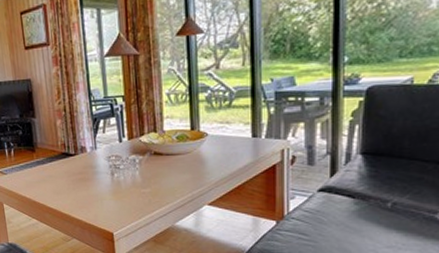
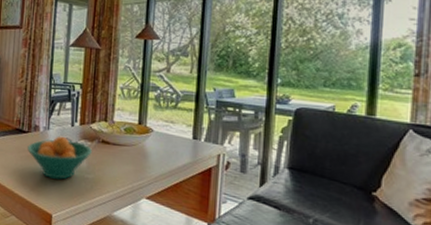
fruit bowl: none [77,154,145,198] -> present [27,136,92,180]

